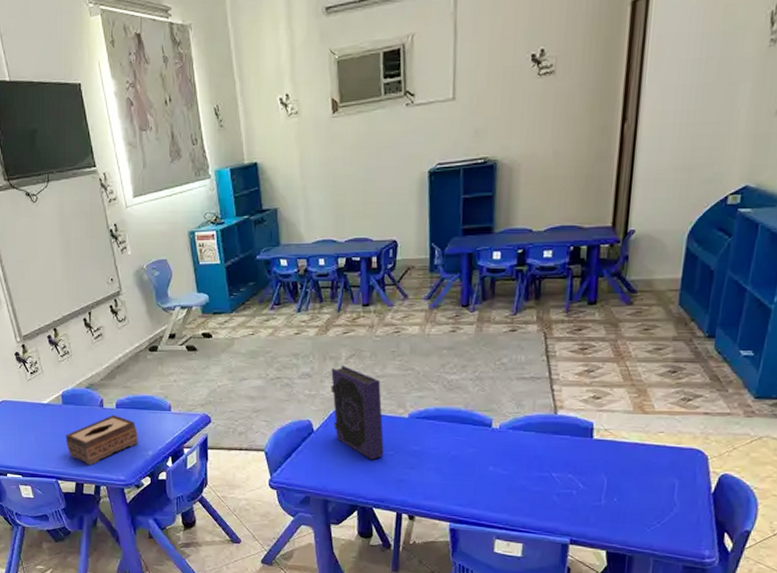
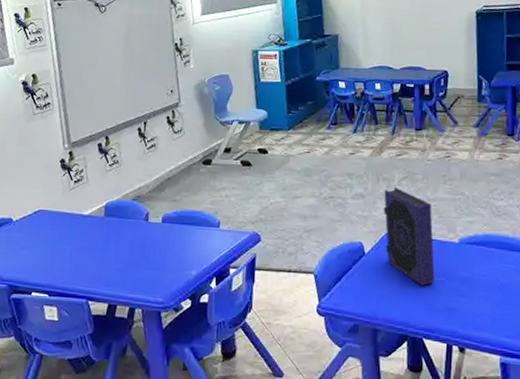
tissue box: present [65,414,138,466] -> none [102,229,183,285]

